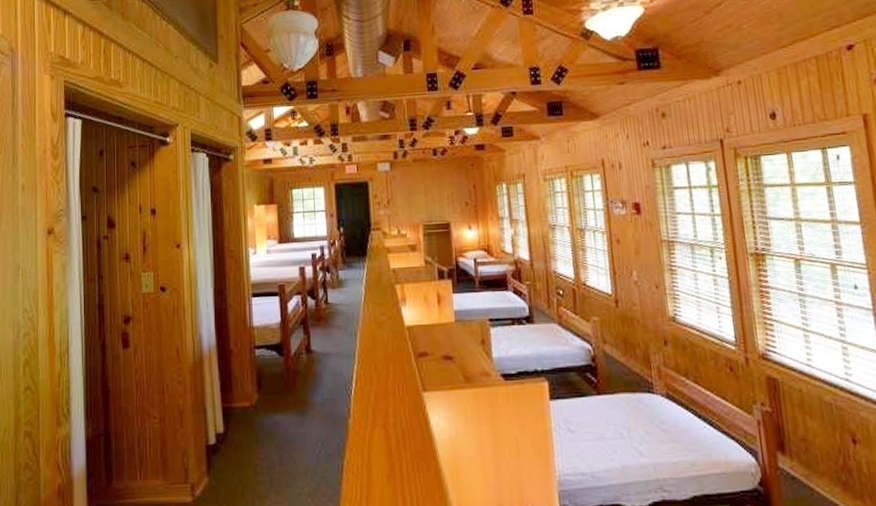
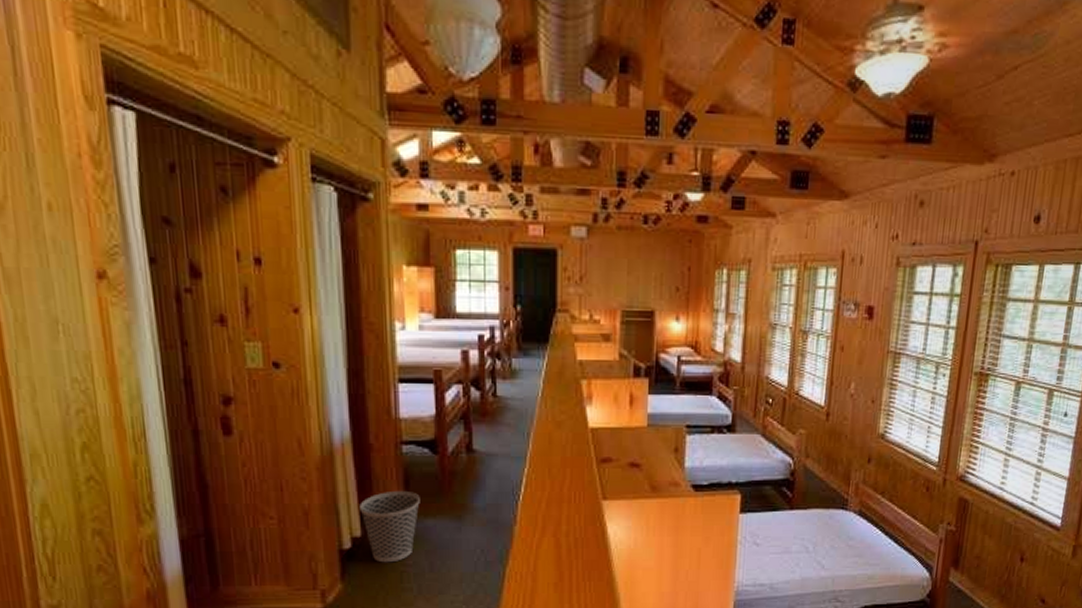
wastebasket: none [222,389,270,457] -> present [360,490,420,563]

